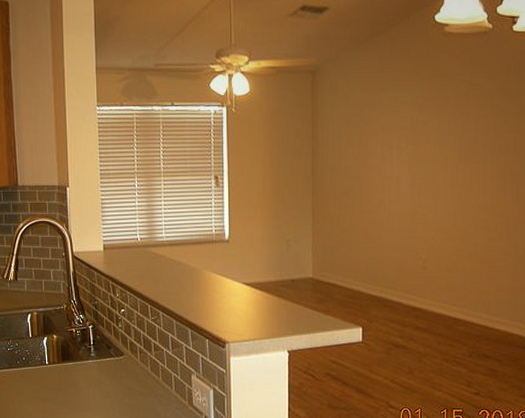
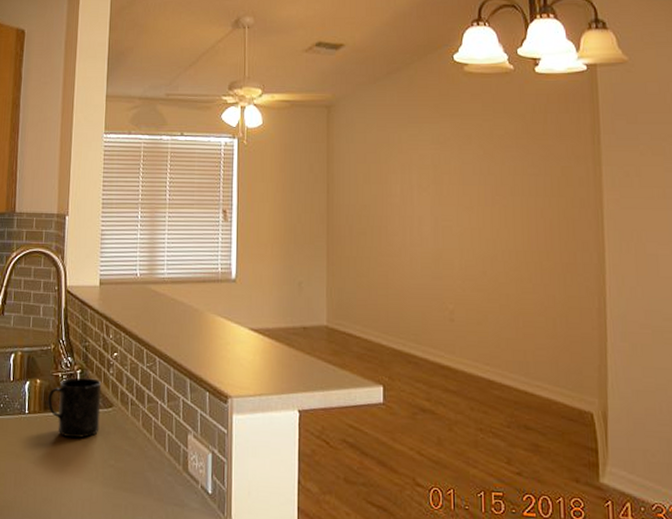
mug: none [64,332,113,383] -> present [47,377,101,439]

